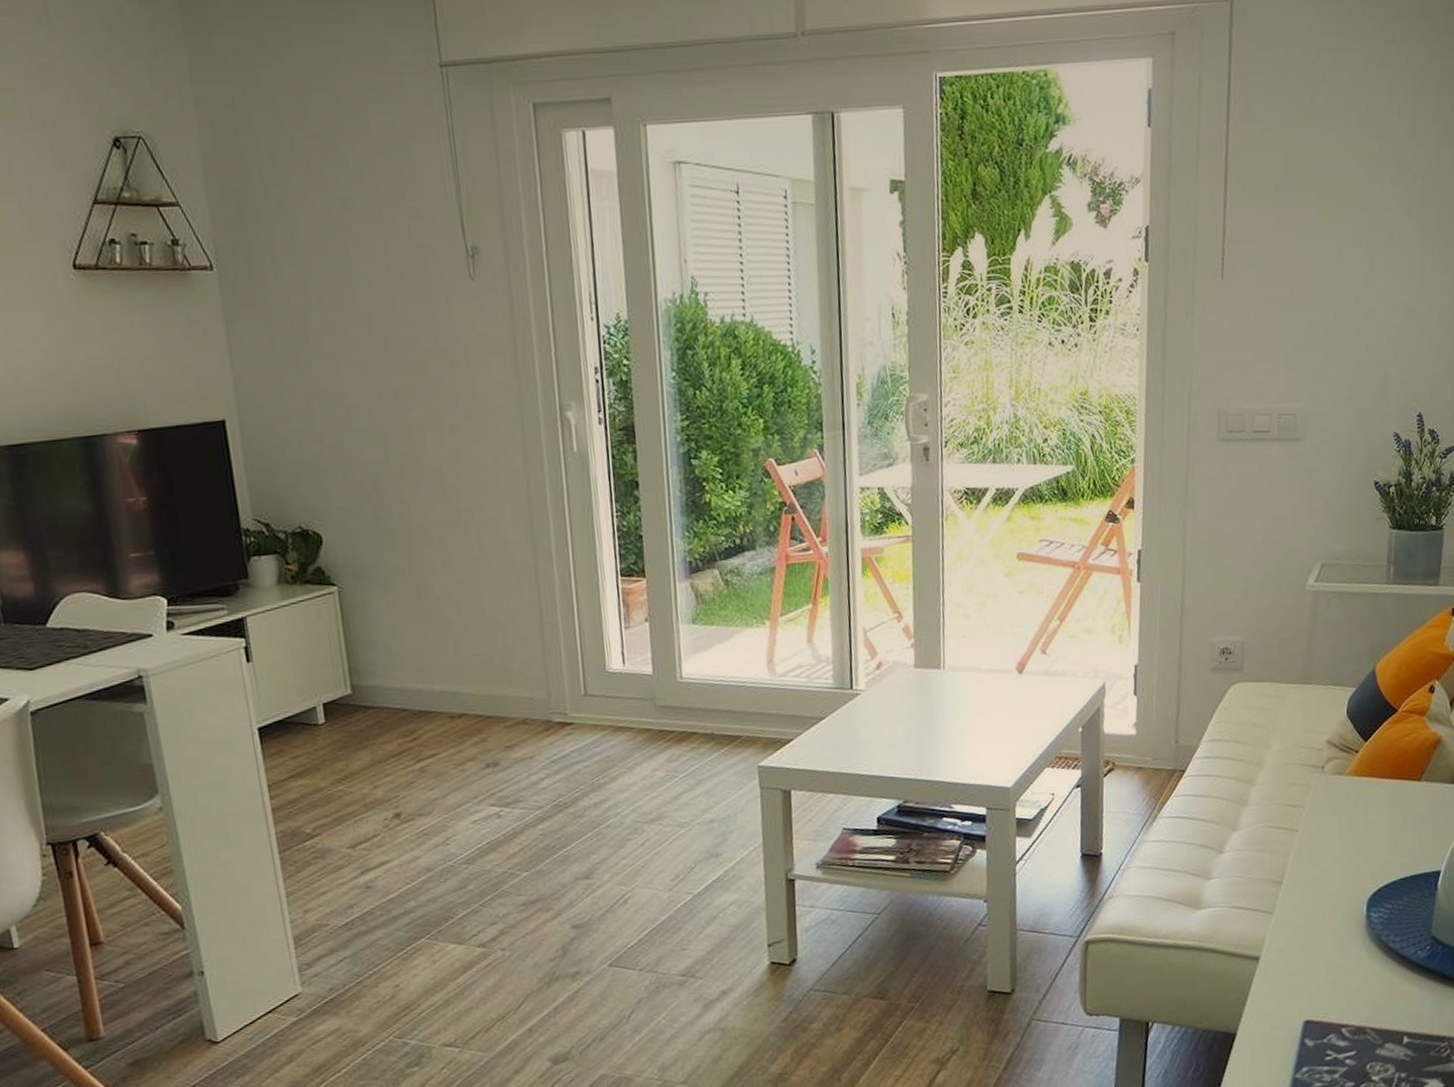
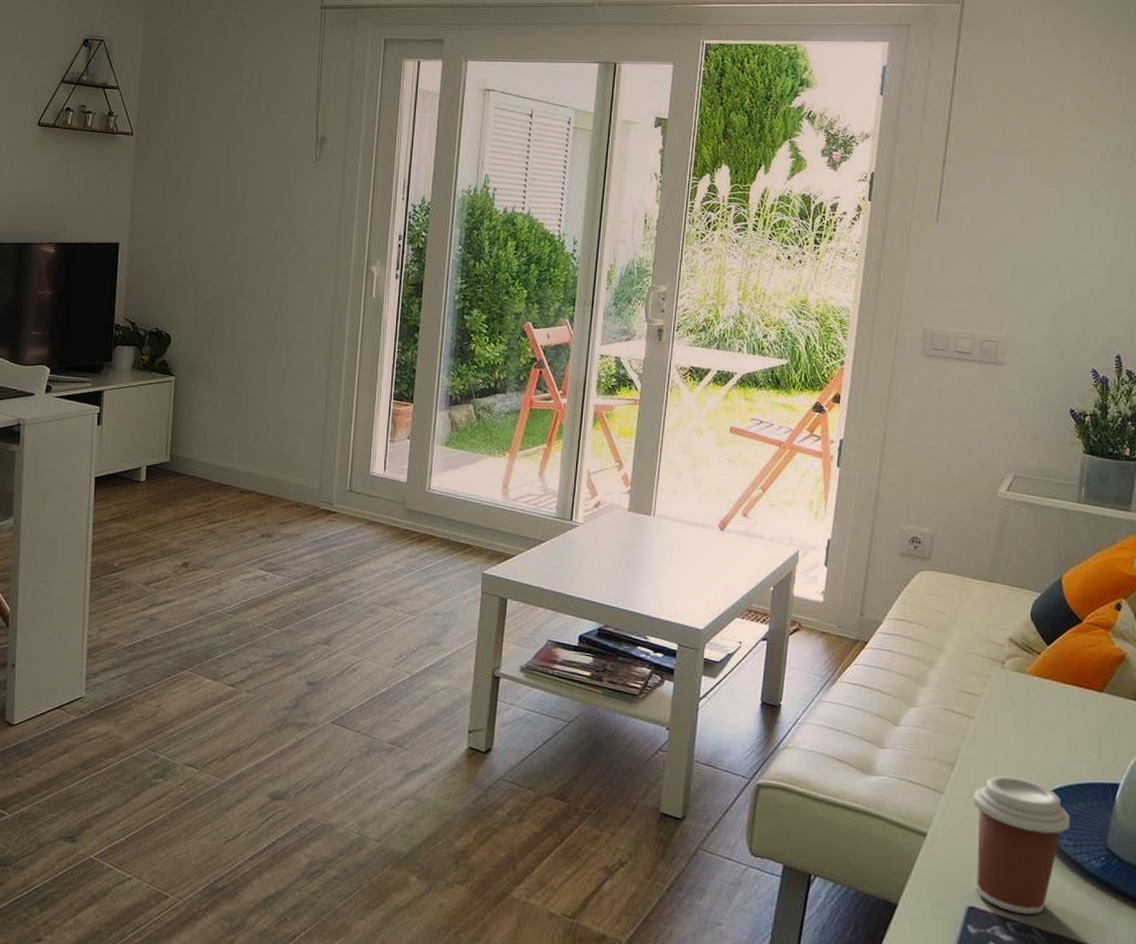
coffee cup: none [1302,883,1396,1018] -> present [972,776,1070,915]

